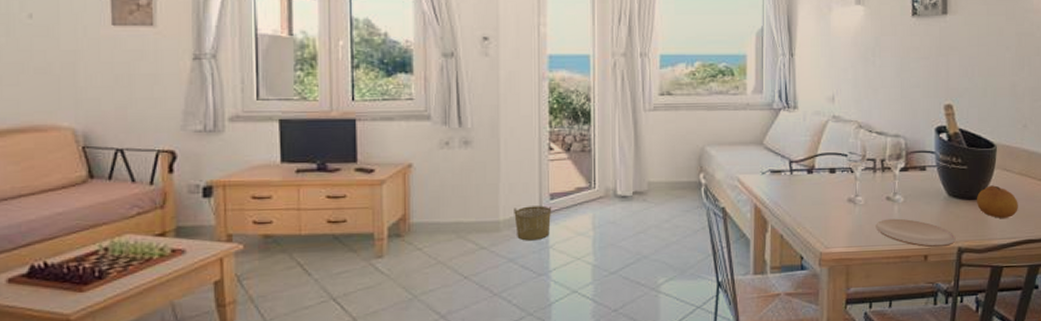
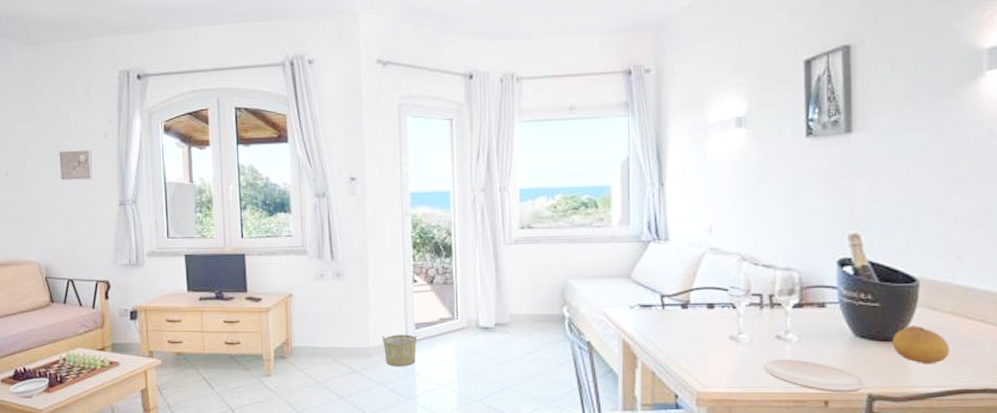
bowl: none [21,273,83,302] -> present [9,377,50,399]

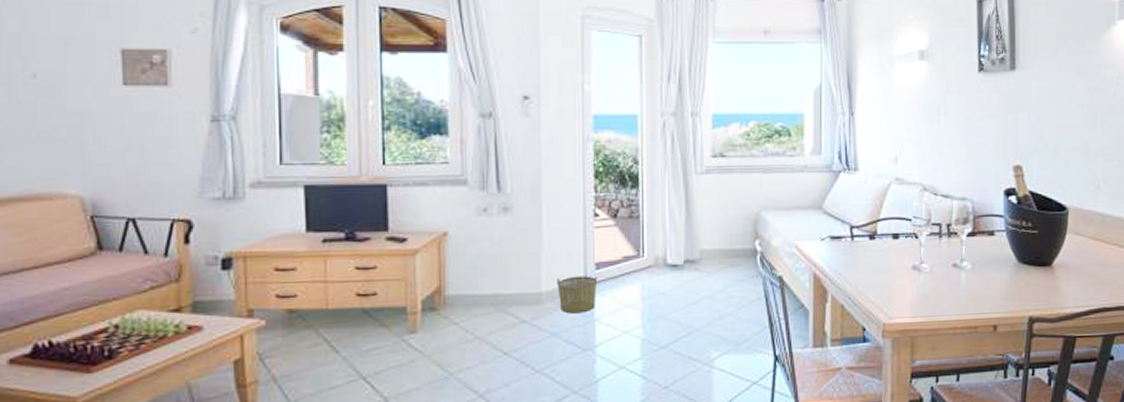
bowl: present [9,377,50,399] -> none [23,352,91,384]
plate: present [763,359,865,393] -> none [942,286,1027,317]
fruit: present [891,326,949,363] -> none [1047,250,1092,285]

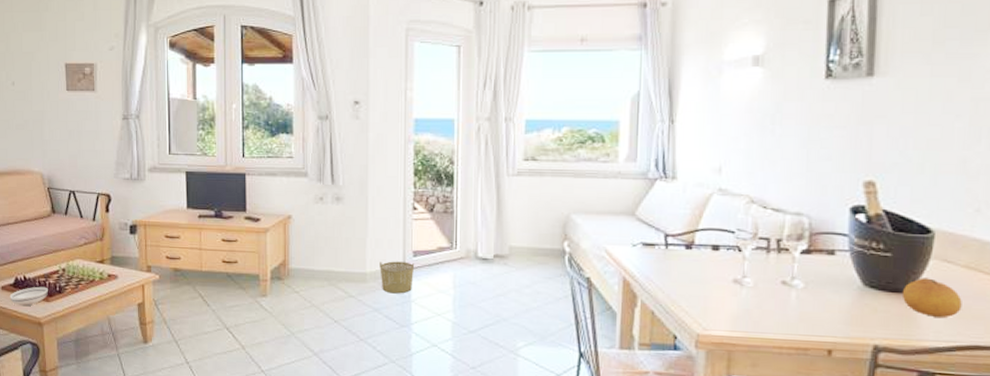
bowl: none [23,352,91,384] -> present [9,286,49,307]
fruit: none [1047,250,1092,285] -> present [901,278,962,318]

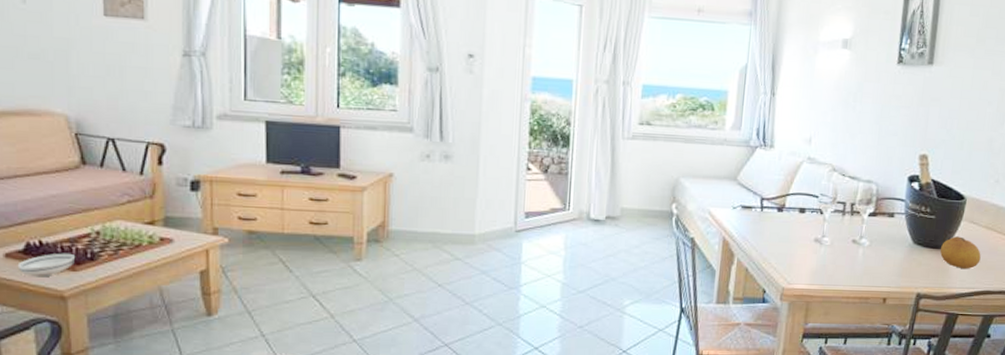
basket: present [380,261,415,294] -> none [489,222,527,256]

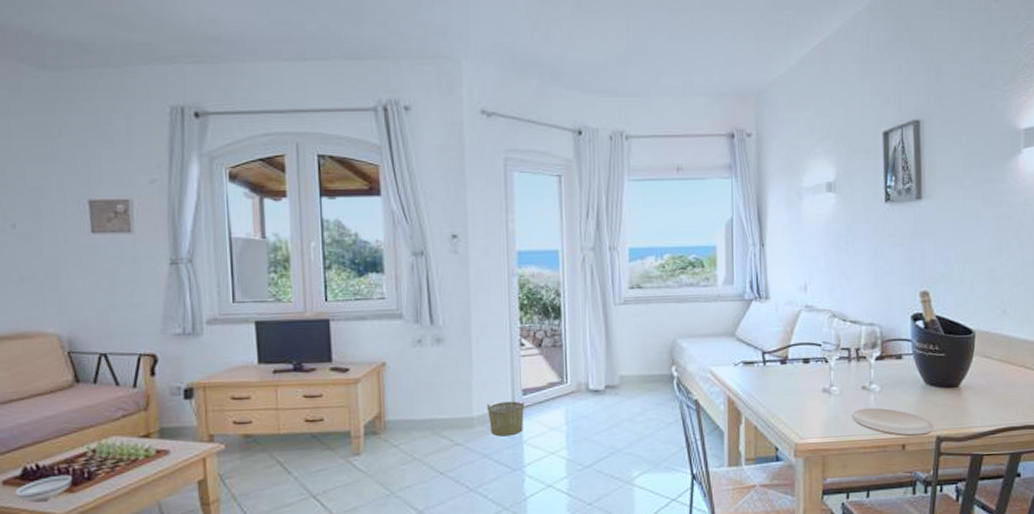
basket: none [489,222,527,256] -> present [487,401,525,437]
plate: none [839,260,916,292] -> present [851,407,934,437]
fruit: present [940,236,981,269] -> none [954,372,999,406]

